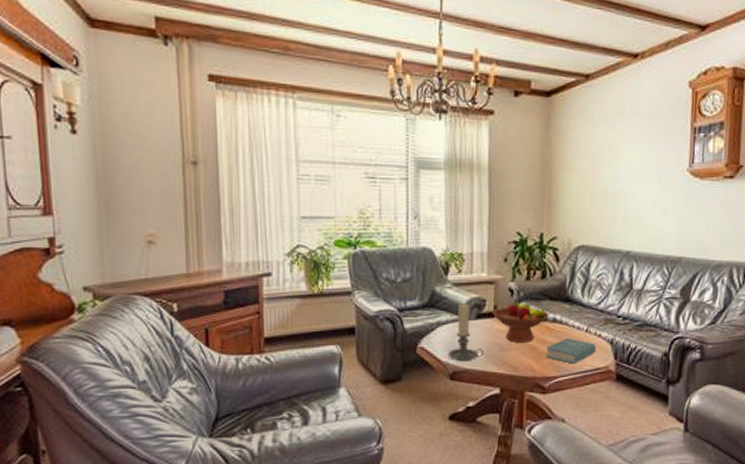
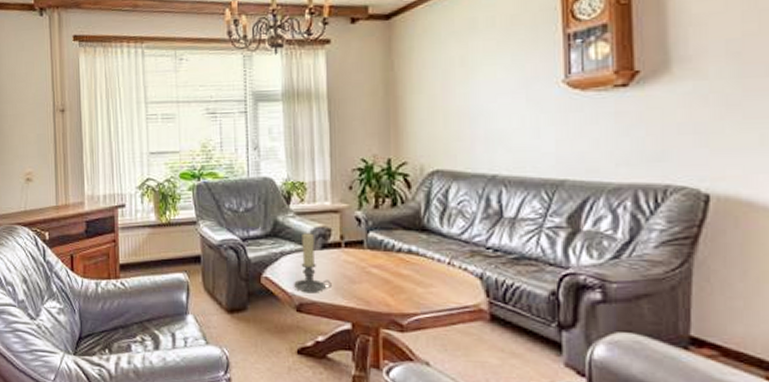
fruit bowl: present [492,298,549,342] -> none [338,228,403,275]
book: present [546,338,597,364] -> none [402,271,463,300]

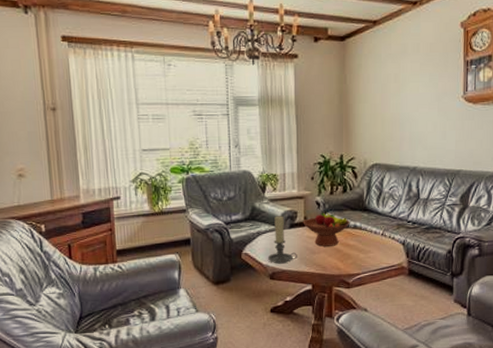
fruit bowl: none [338,228,403,275] -> present [303,210,350,247]

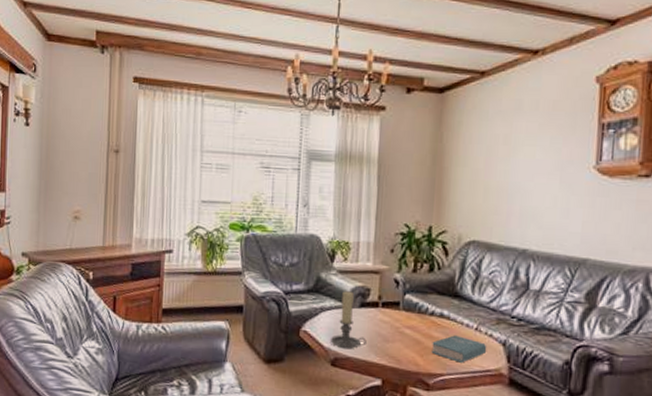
fruit bowl: present [303,210,350,247] -> none [376,290,436,336]
book: none [349,241,391,263] -> present [431,335,487,363]

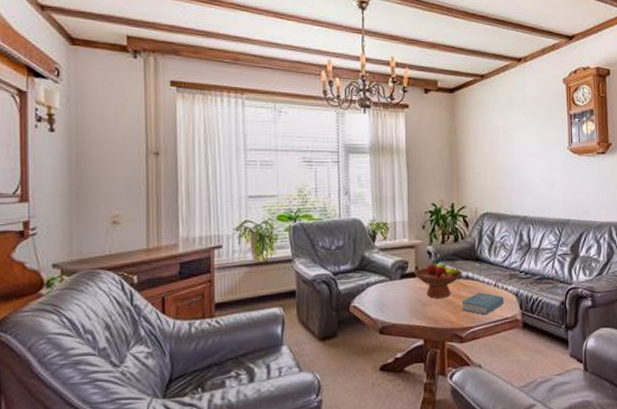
candle holder: present [330,291,366,350] -> none [377,266,408,318]
fruit bowl: none [376,290,436,336] -> present [414,260,462,298]

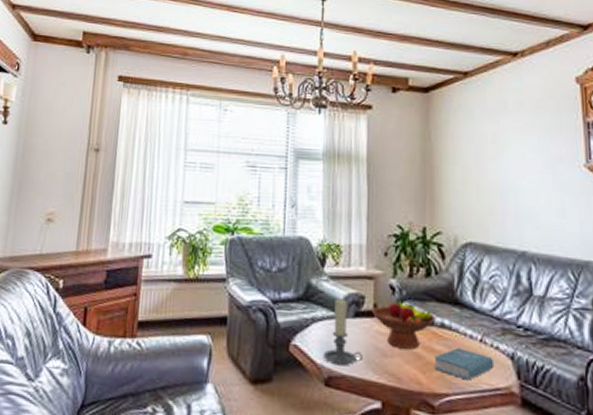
candle holder: none [377,266,408,318] -> present [322,299,363,366]

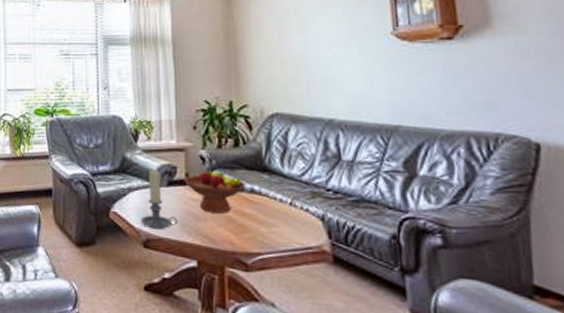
book: present [434,348,495,380] -> none [245,211,305,241]

